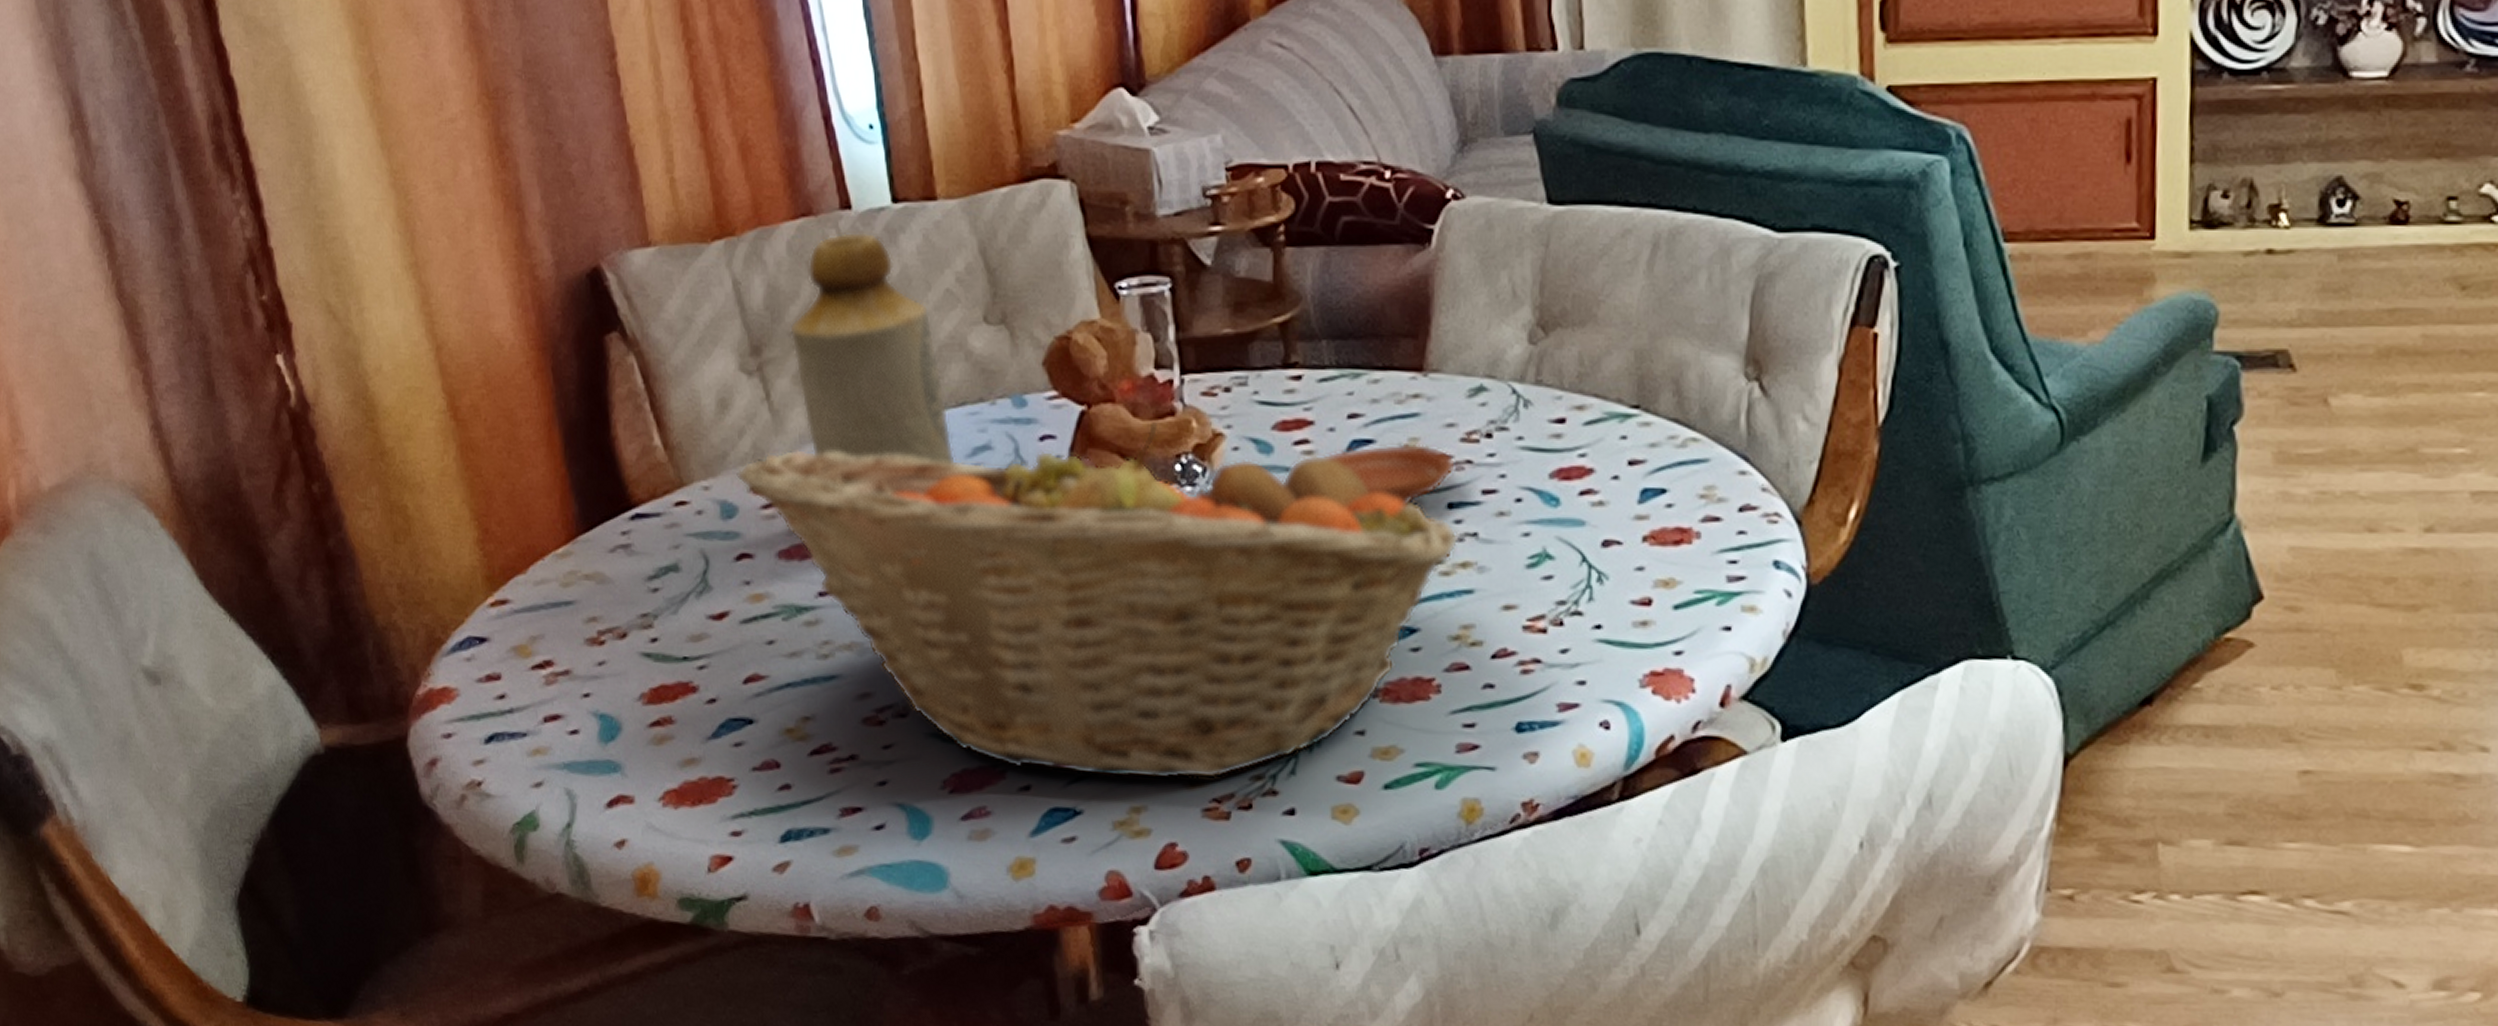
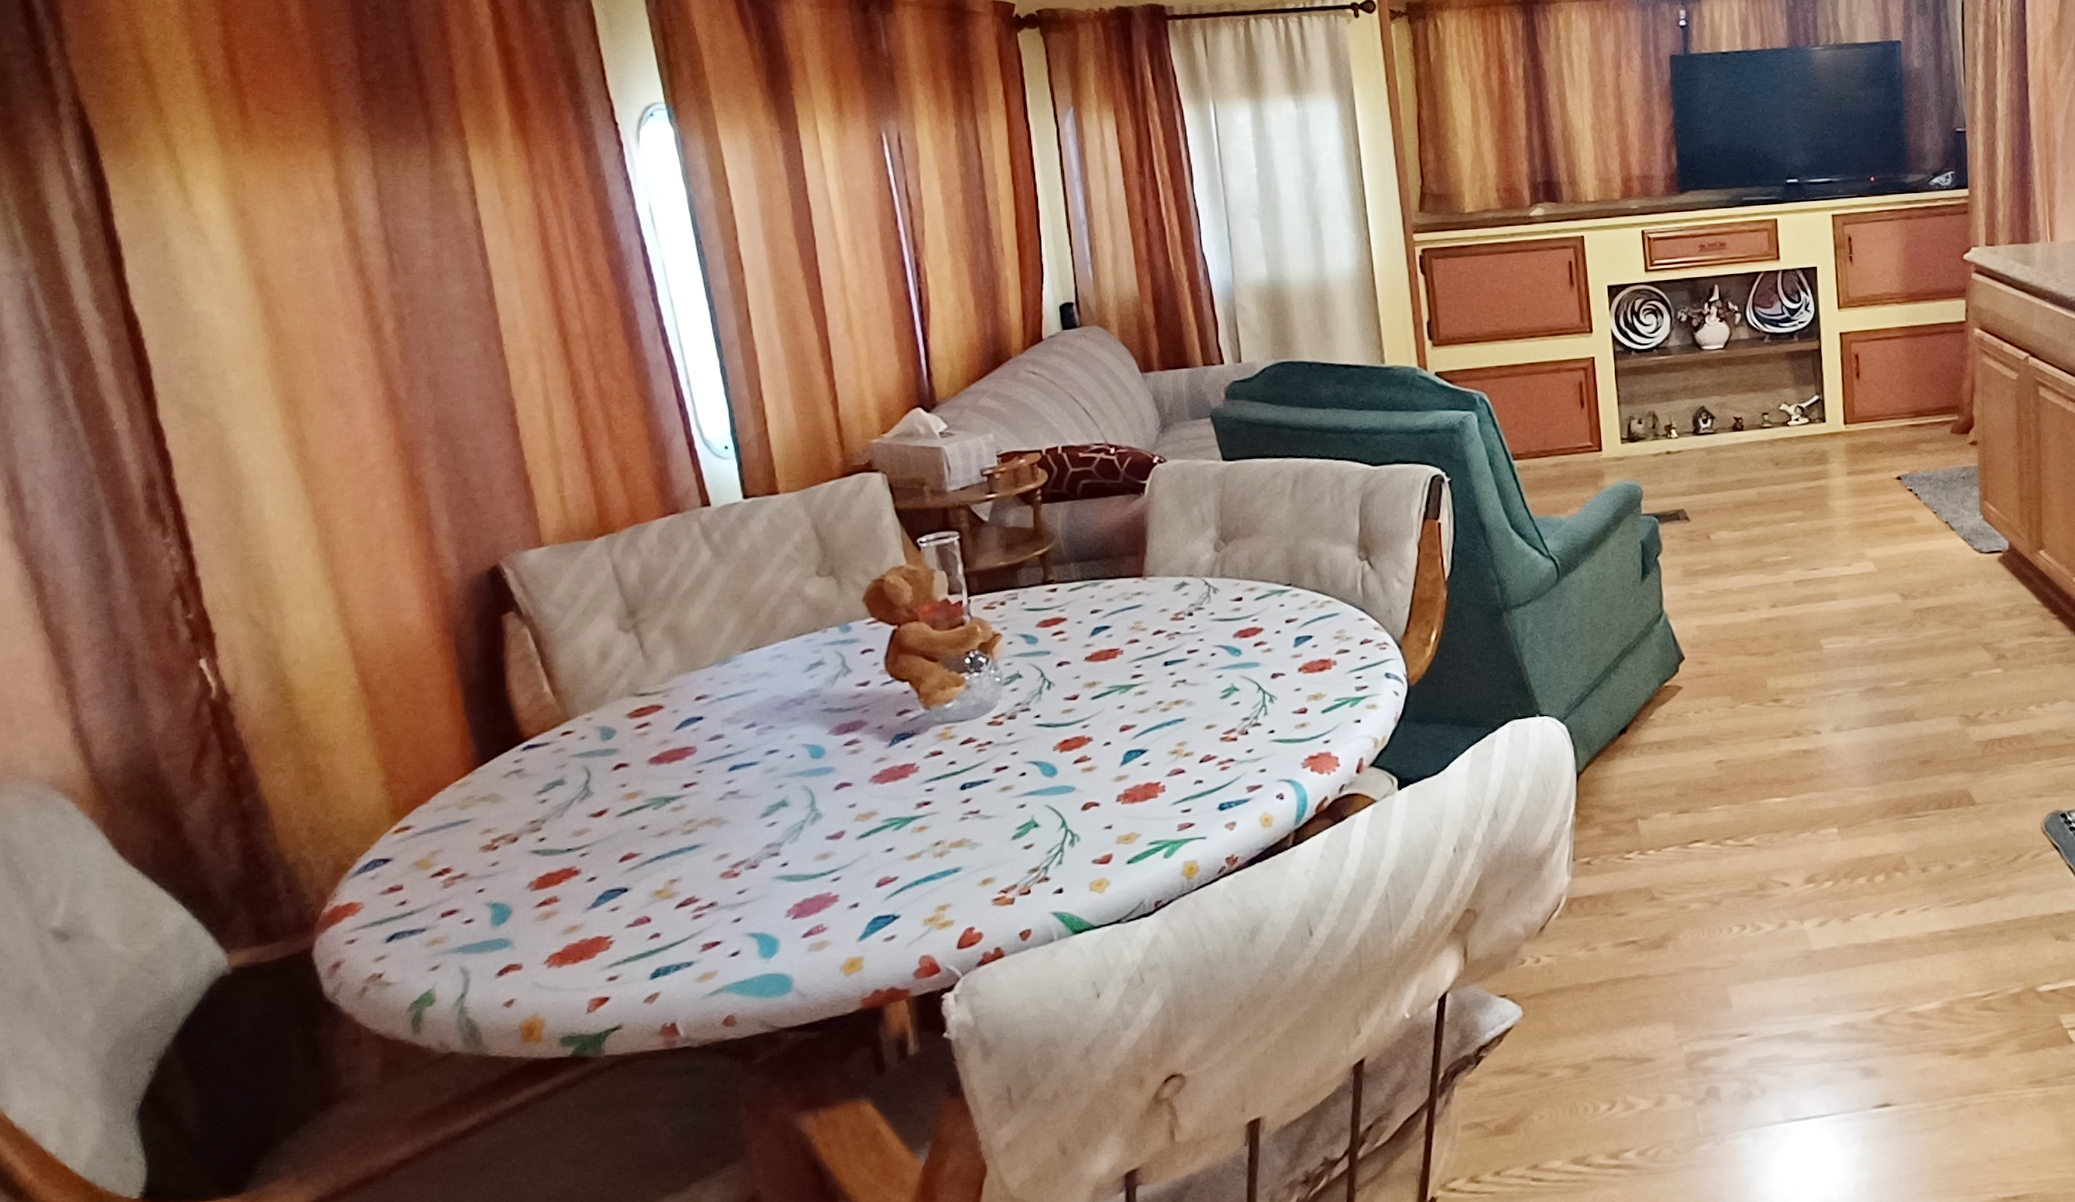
fruit basket: present [736,420,1459,781] -> none [615,630,1173,892]
bottle: present [790,231,955,464] -> none [660,520,795,685]
plate: present [1323,443,1455,506] -> none [1074,625,1168,668]

